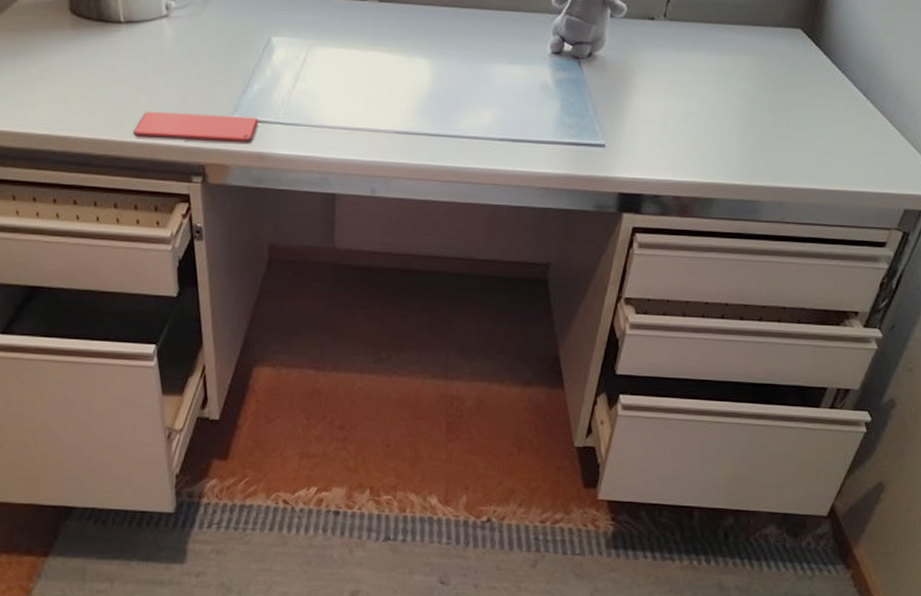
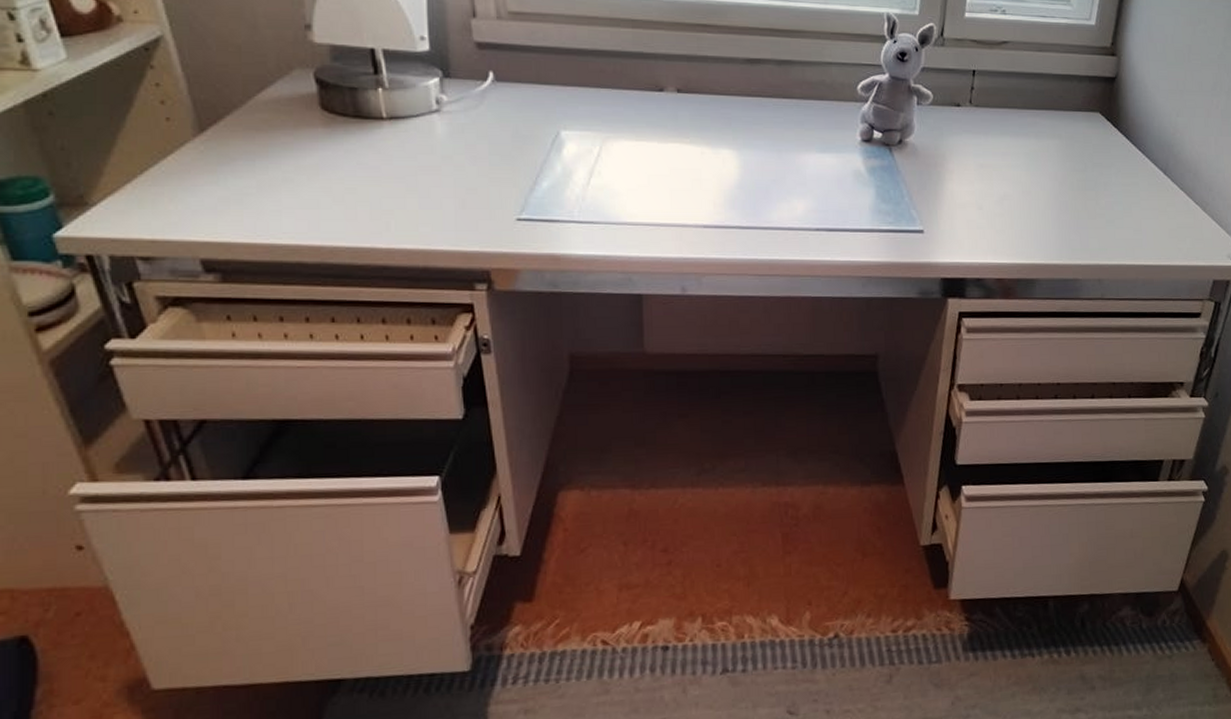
phone: present [133,111,259,143] -> none [402,214,551,245]

